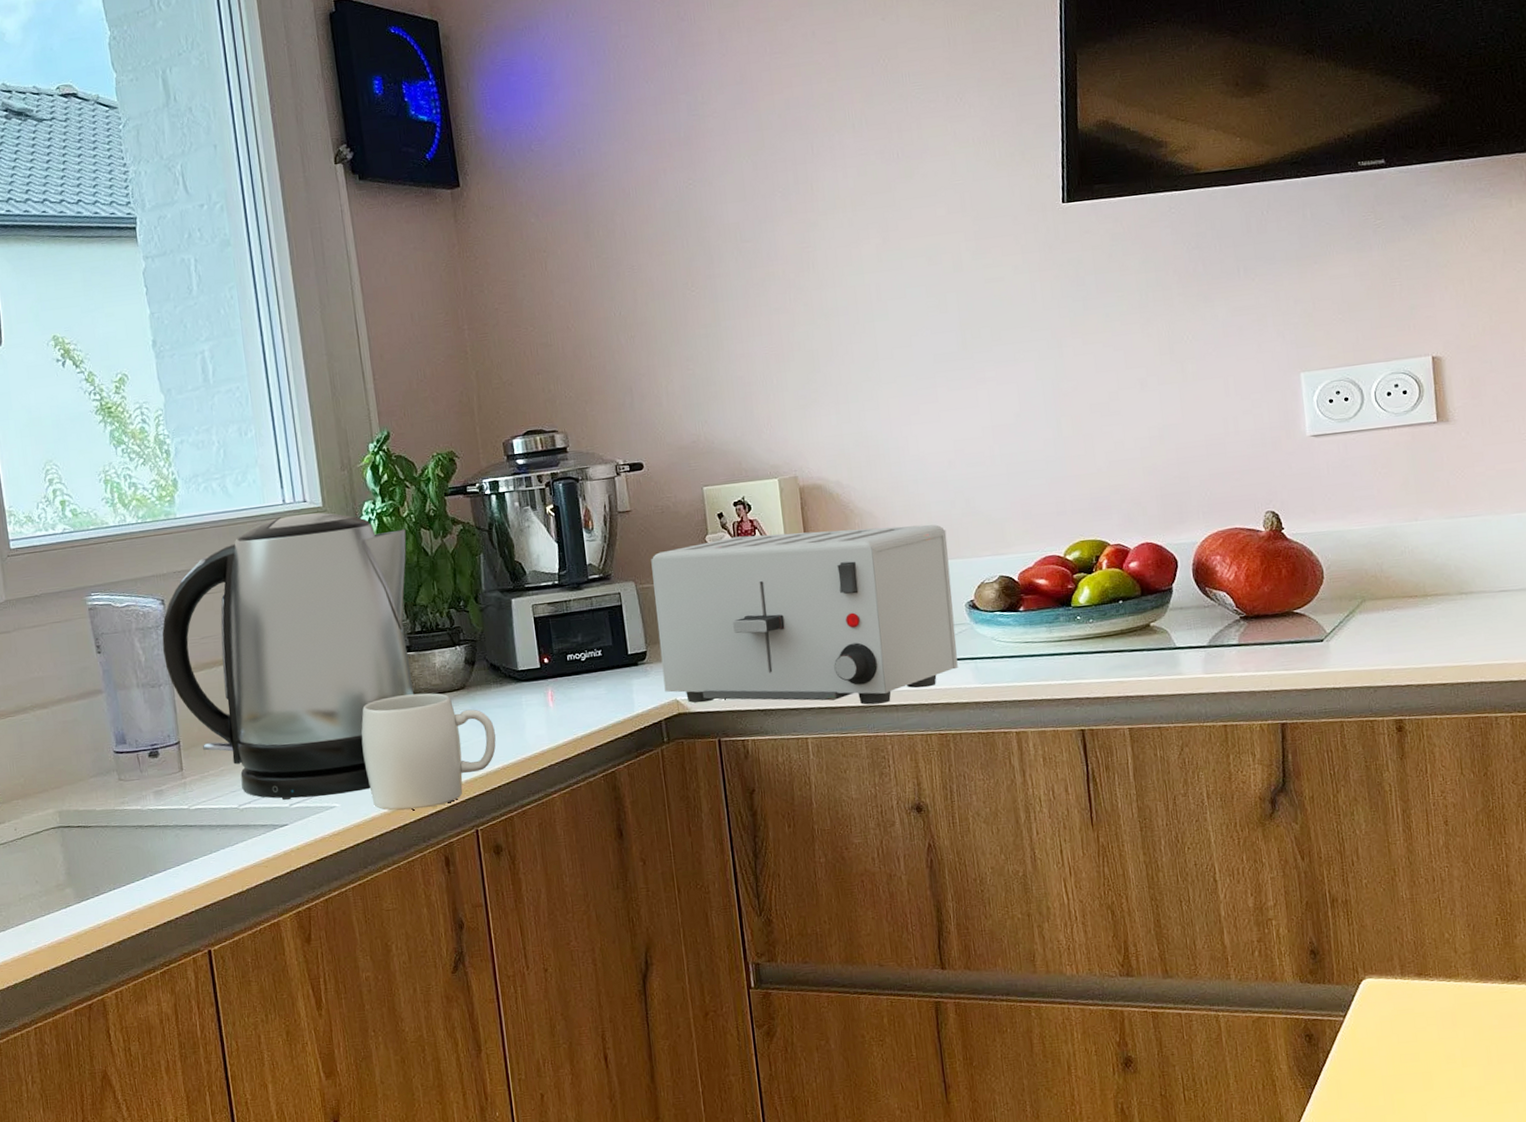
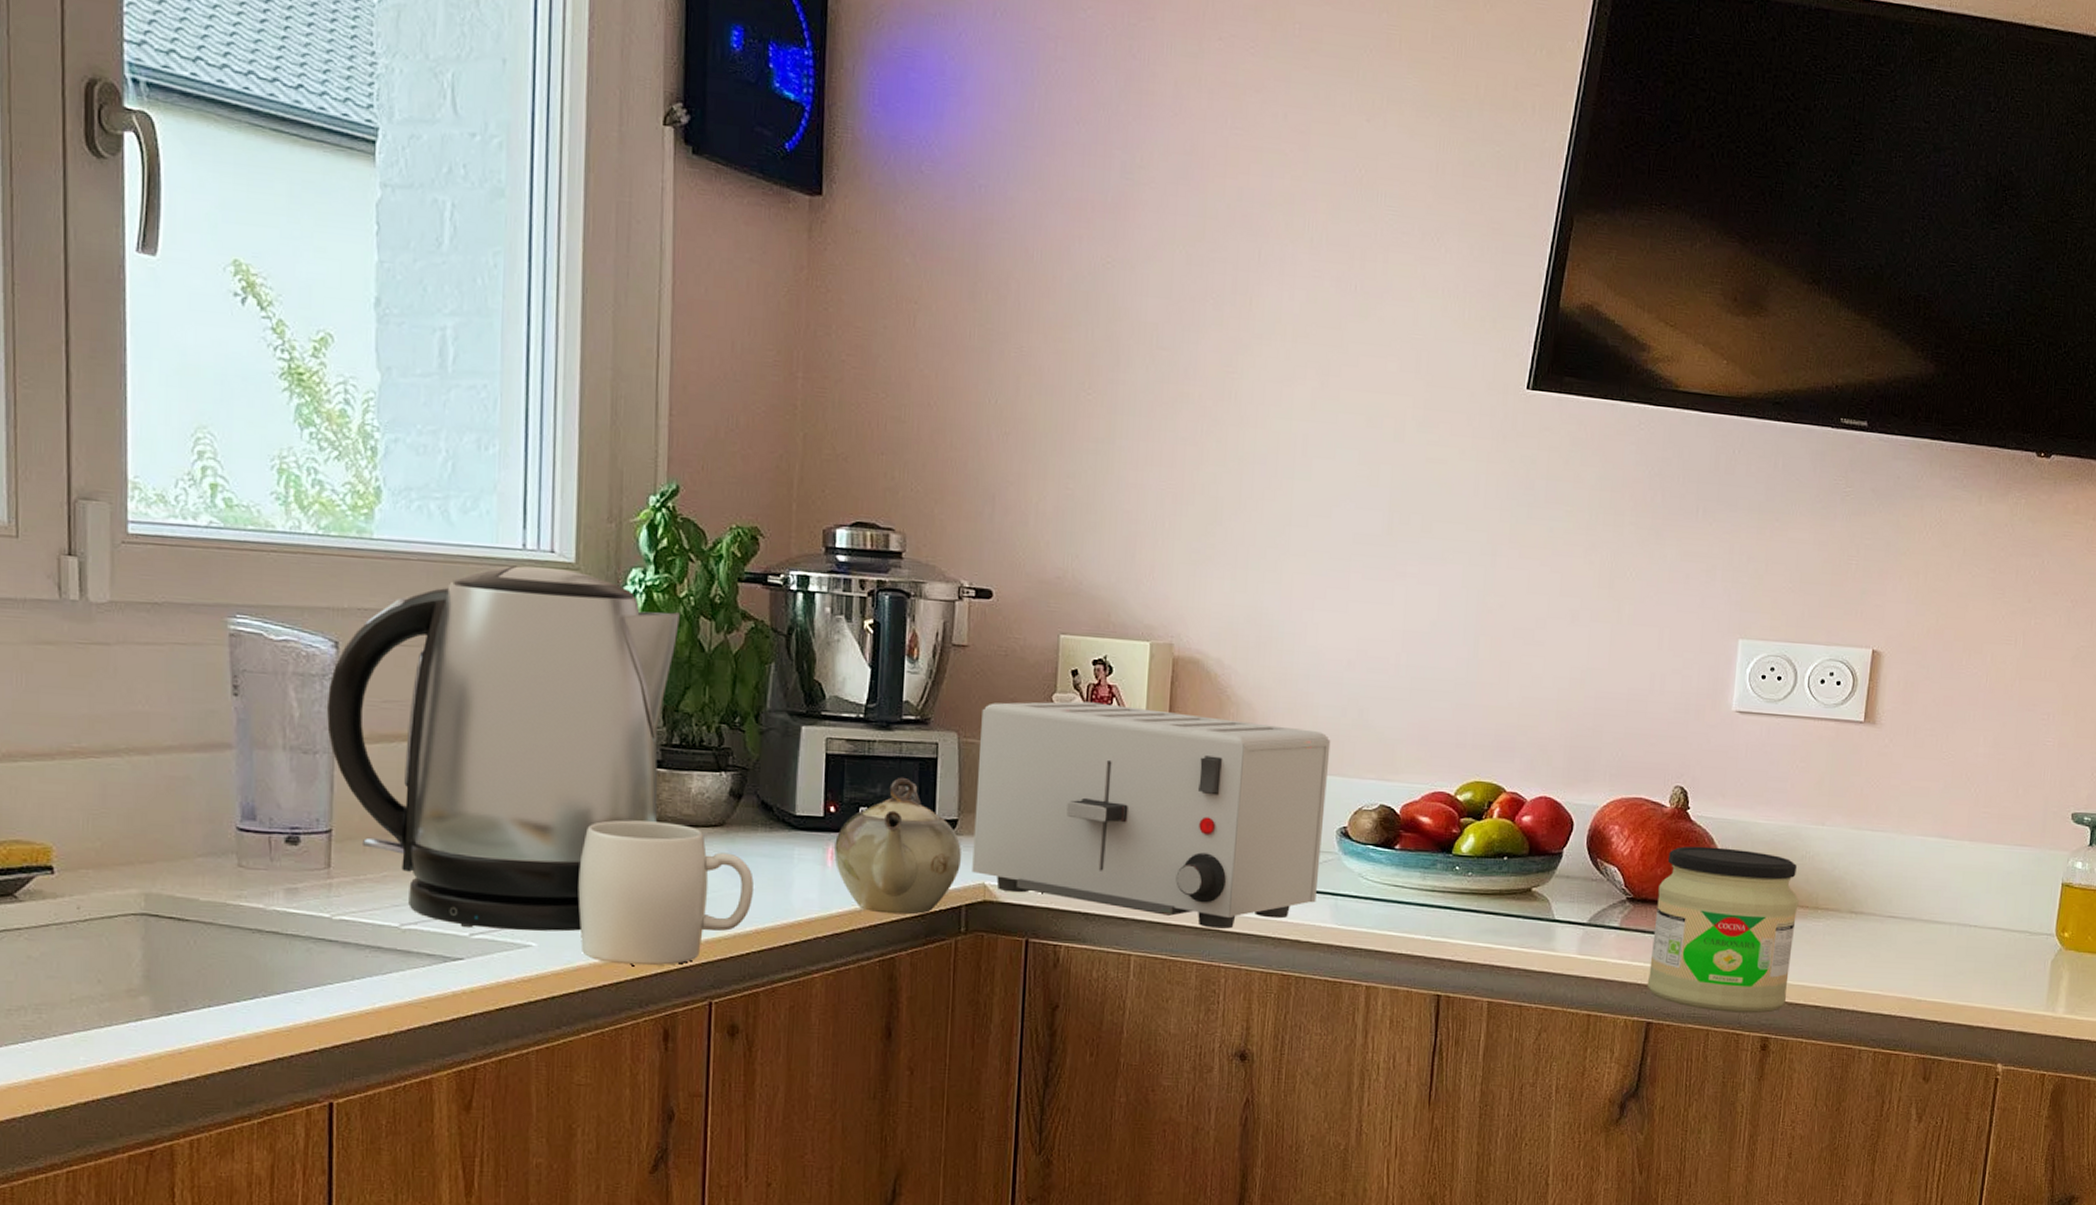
teapot: none [552,625,655,738] -> present [834,777,962,915]
jar: none [1268,555,1413,704] -> present [1647,846,1799,1014]

